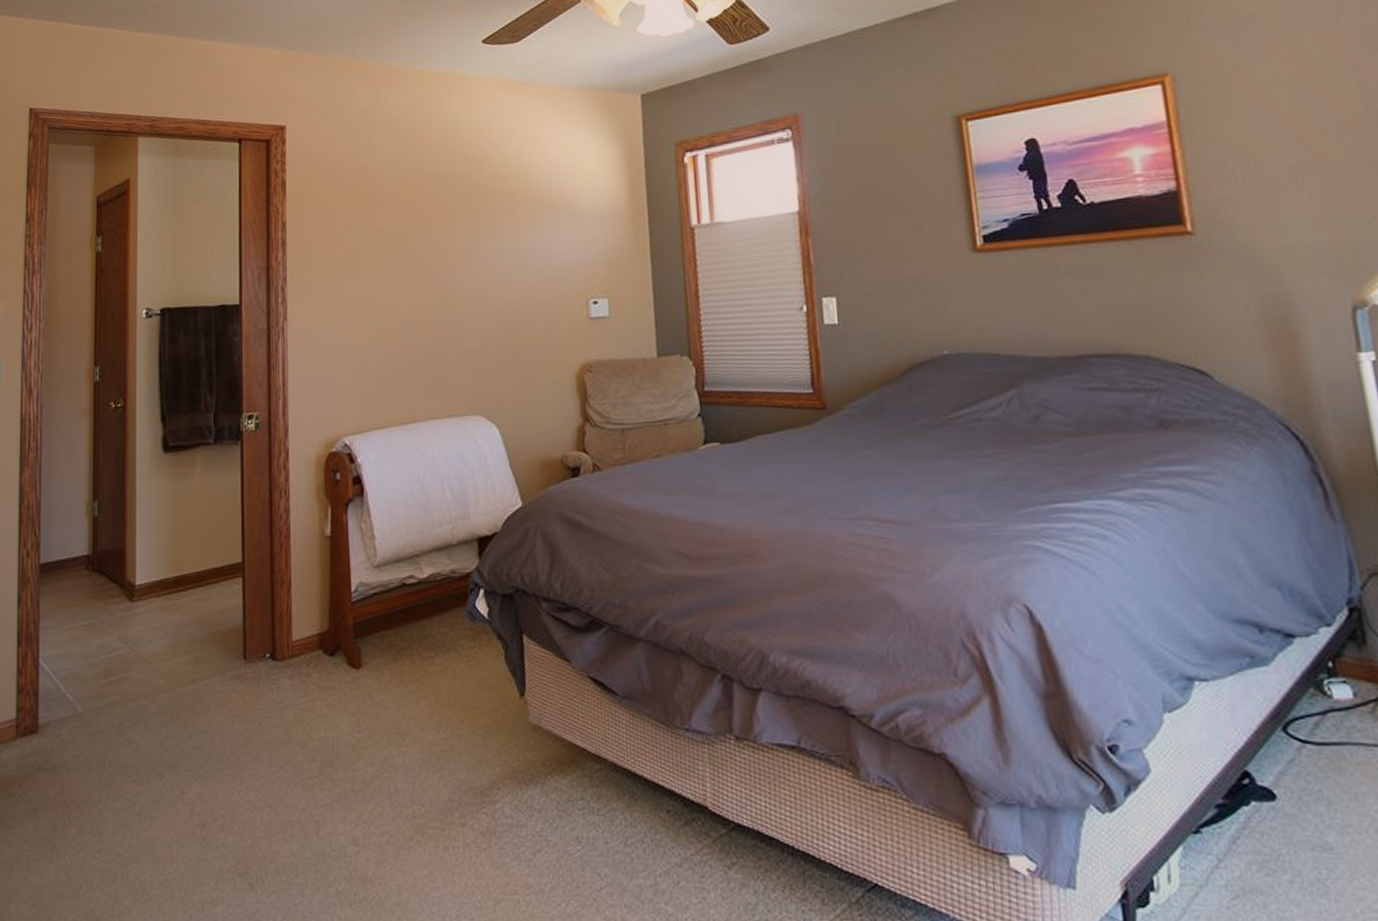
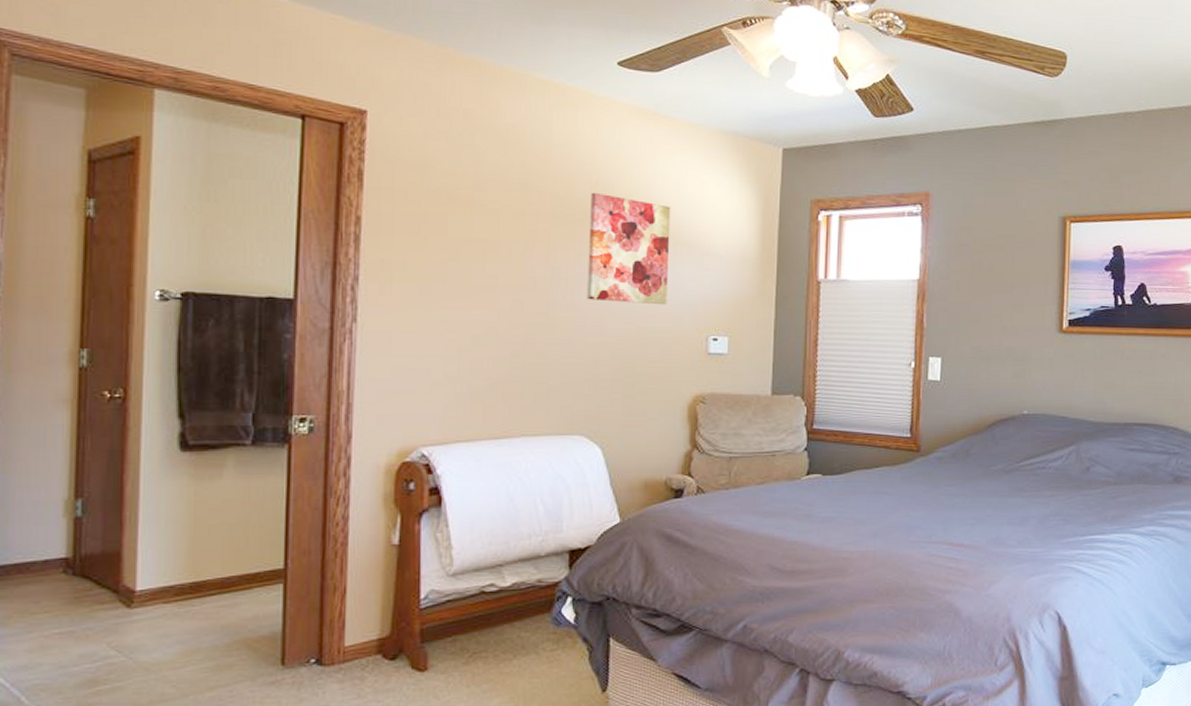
wall art: none [469,168,546,276] -> present [587,192,671,305]

